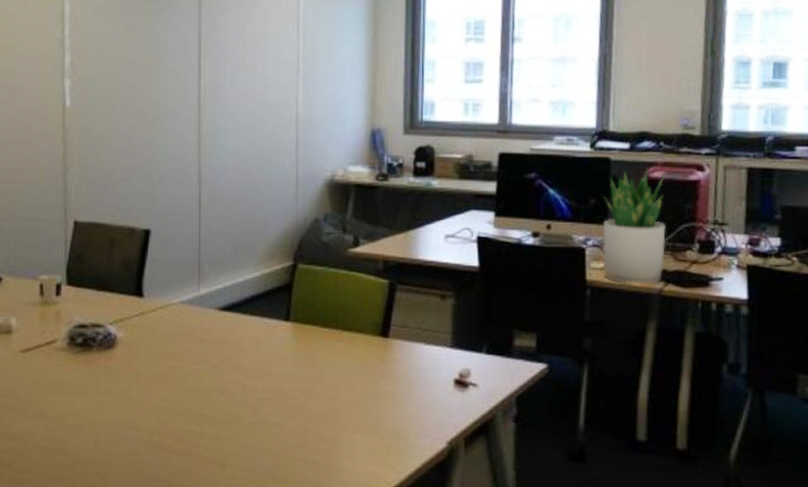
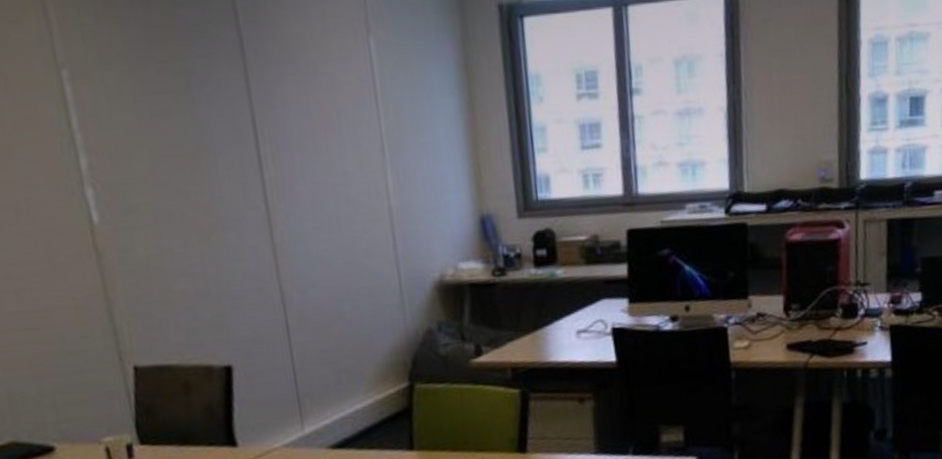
planter: present [601,168,667,285] -> none [740,230,809,362]

